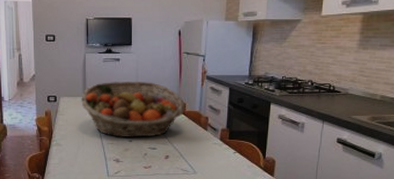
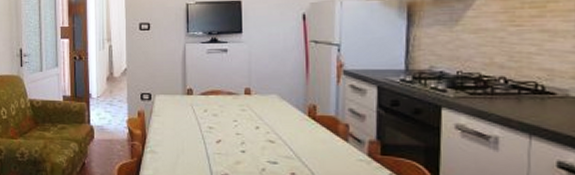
fruit basket: present [81,81,186,138] -> none [180,76,316,148]

